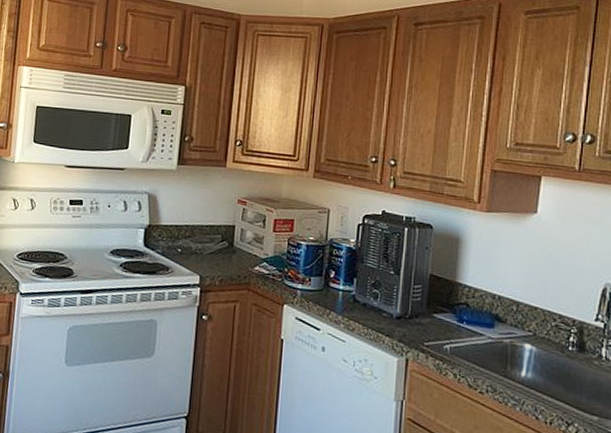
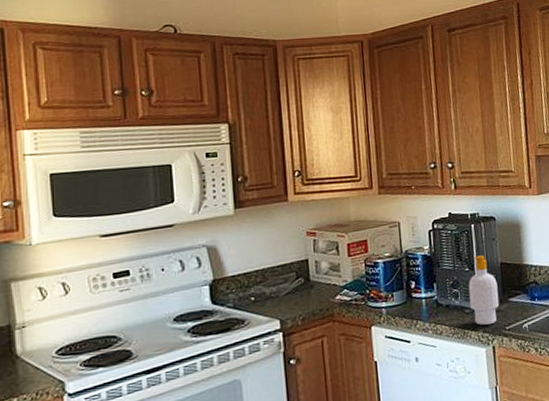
soap bottle: none [389,261,423,335] -> present [468,255,500,325]

